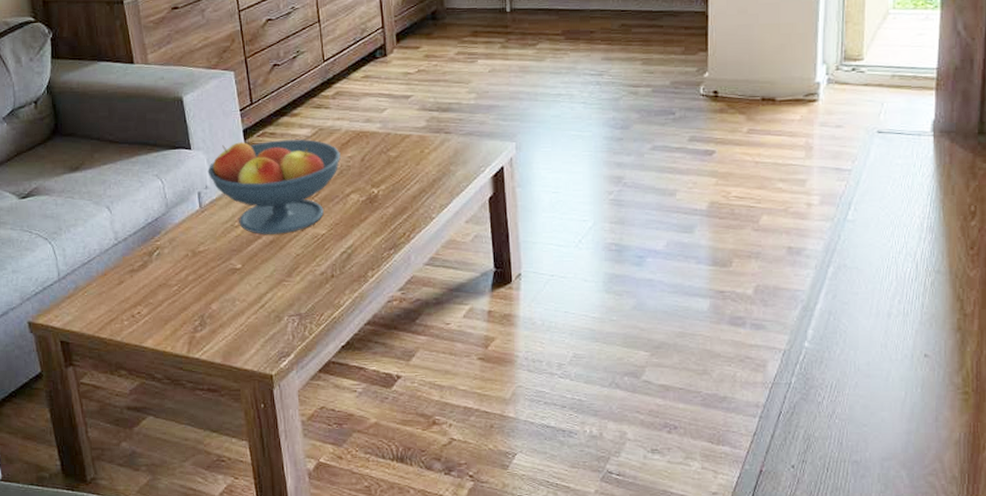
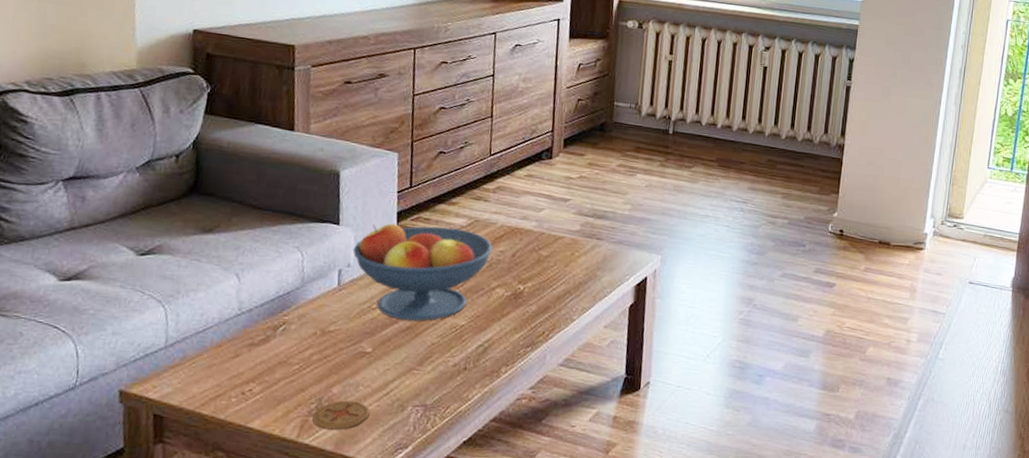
coaster: none [198,316,249,343] -> present [312,400,370,430]

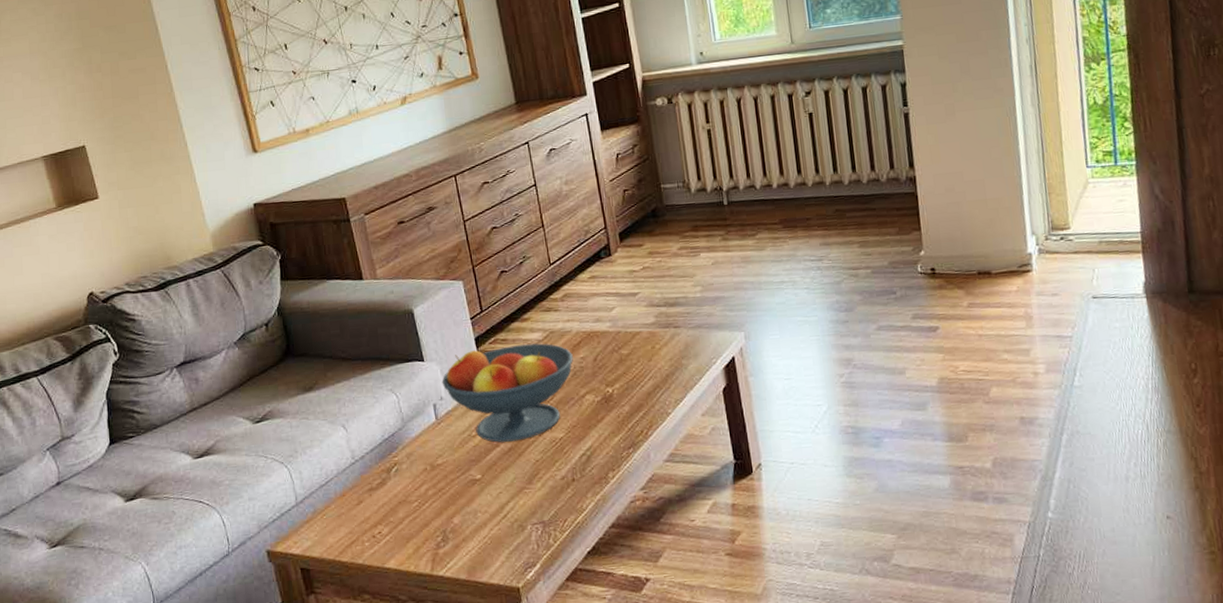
coaster: present [312,400,370,430] -> none [441,528,493,559]

